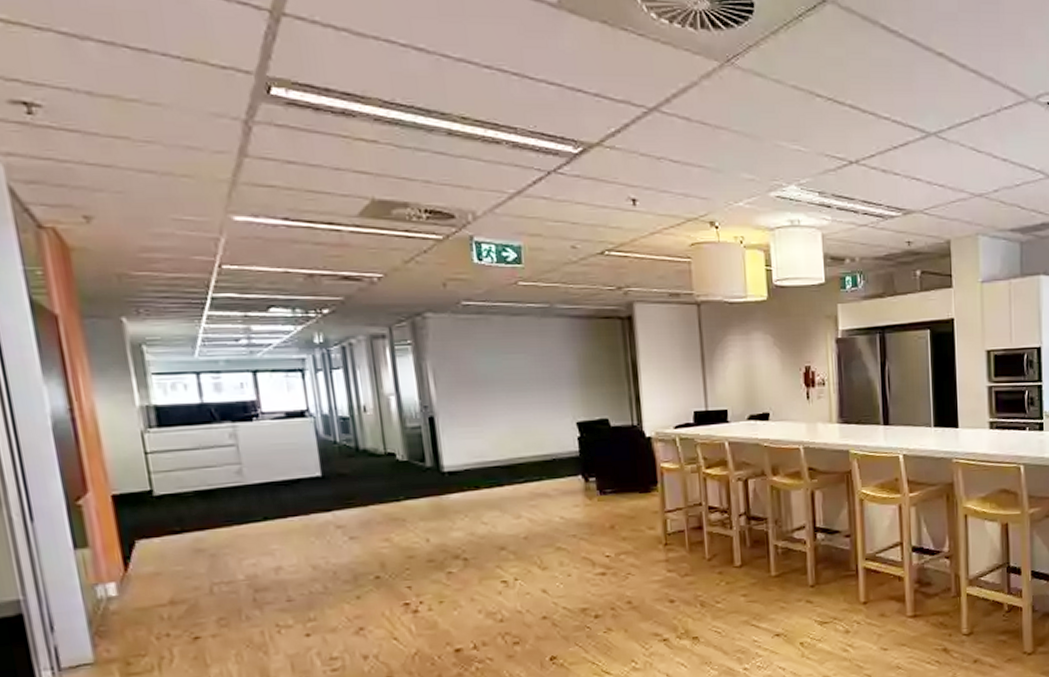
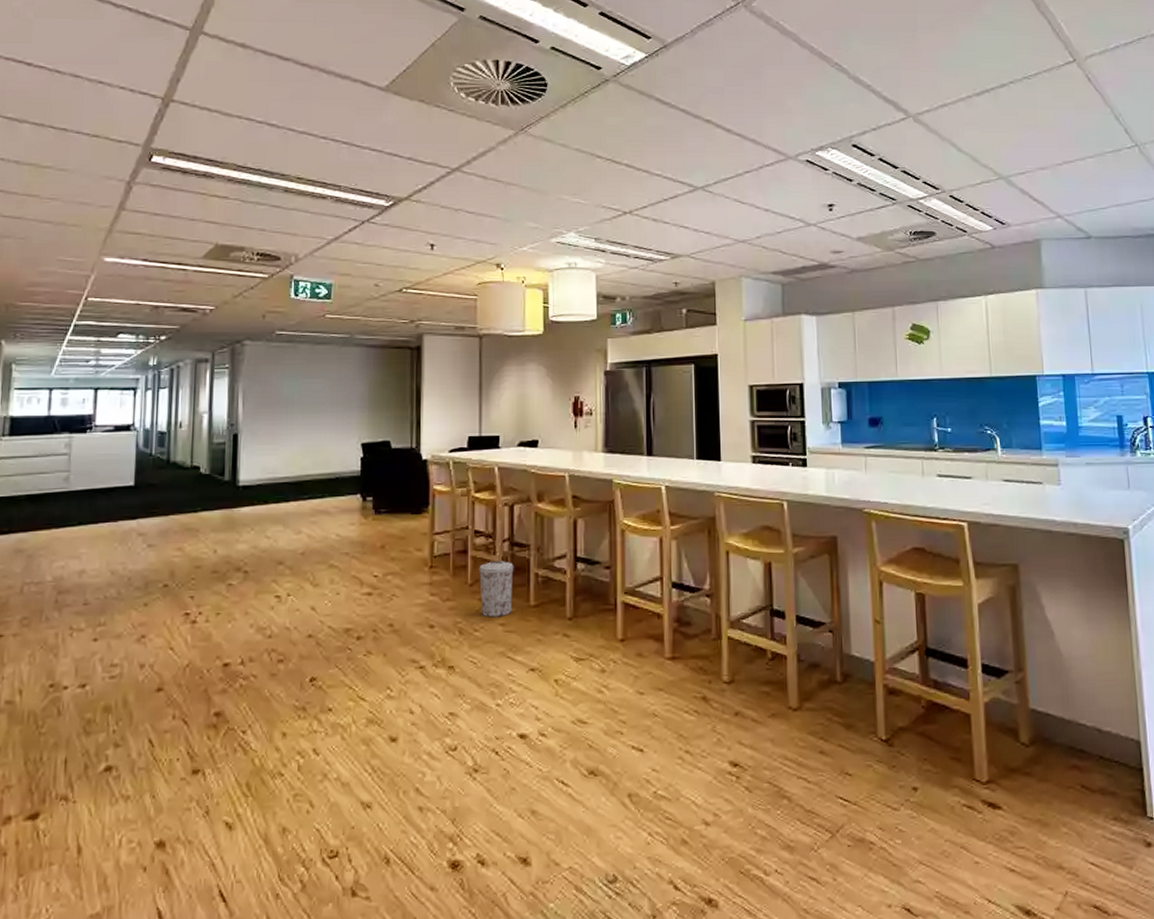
trash can: none [715,535,754,590] -> present [478,561,514,618]

